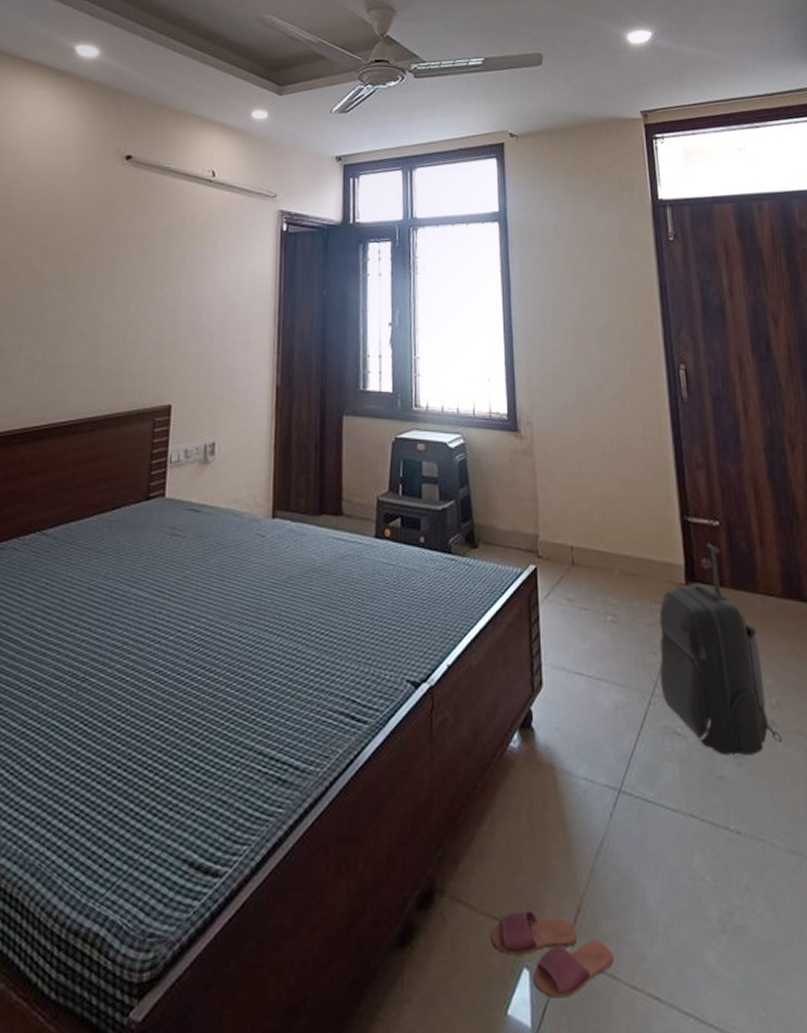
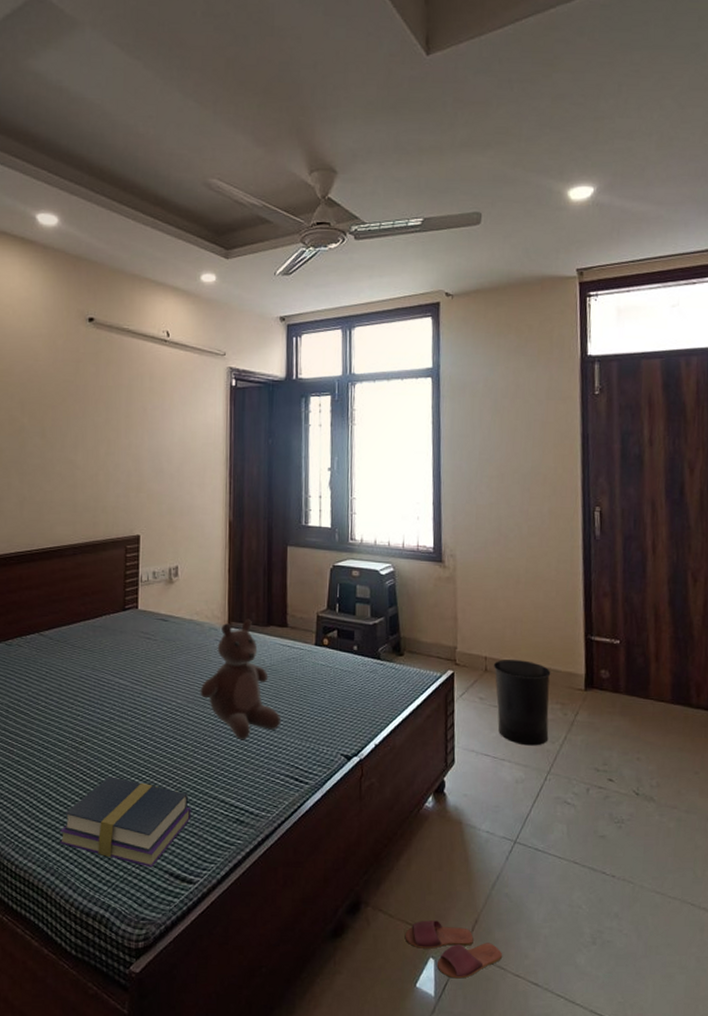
book: none [45,724,221,856] -> present [59,776,191,868]
teddy bear: none [236,506,335,667] -> present [200,619,282,740]
waste bin: none [580,549,650,659] -> present [493,660,551,746]
rolling backpack: present [659,543,783,756] -> none [556,657,659,821]

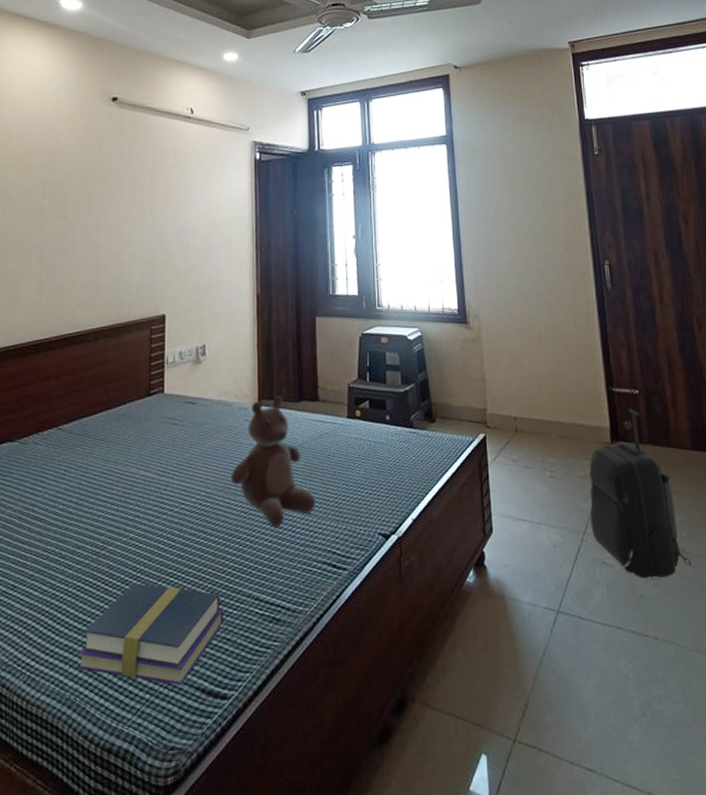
slippers: present [405,920,503,979] -> none [454,710,556,775]
waste bin: present [493,660,551,746] -> none [523,417,582,506]
rolling backpack: none [556,657,659,821] -> present [589,408,692,579]

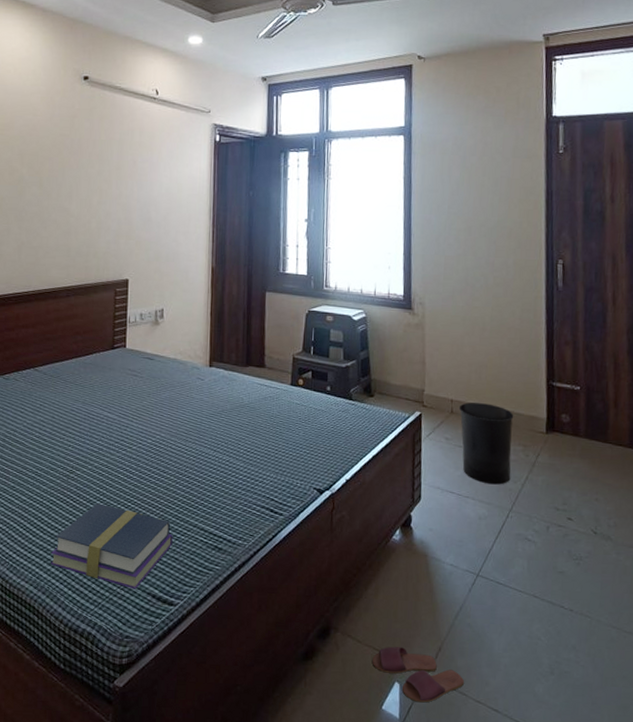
teddy bear: present [230,395,316,528] -> none [182,359,258,473]
slippers: none [454,710,556,775] -> present [372,646,465,703]
waste bin: none [523,417,582,506] -> present [458,402,514,485]
rolling backpack: present [589,408,692,579] -> none [517,403,616,559]

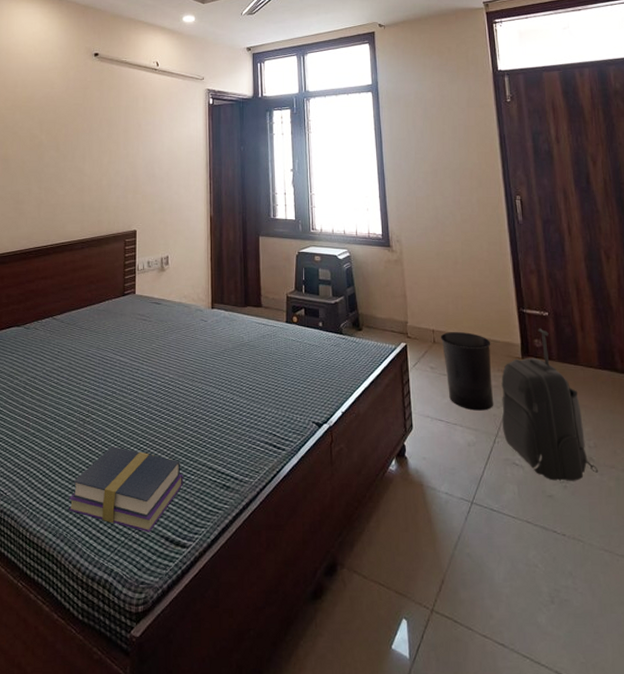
slippers: present [372,646,465,703] -> none [378,581,470,640]
rolling backpack: none [517,403,616,559] -> present [501,328,599,481]

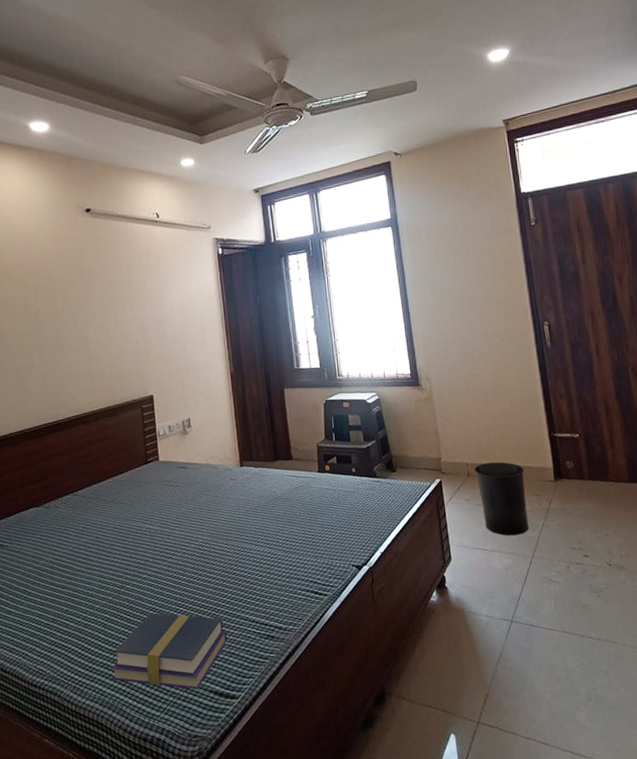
rolling backpack: present [501,328,599,481] -> none [535,450,630,592]

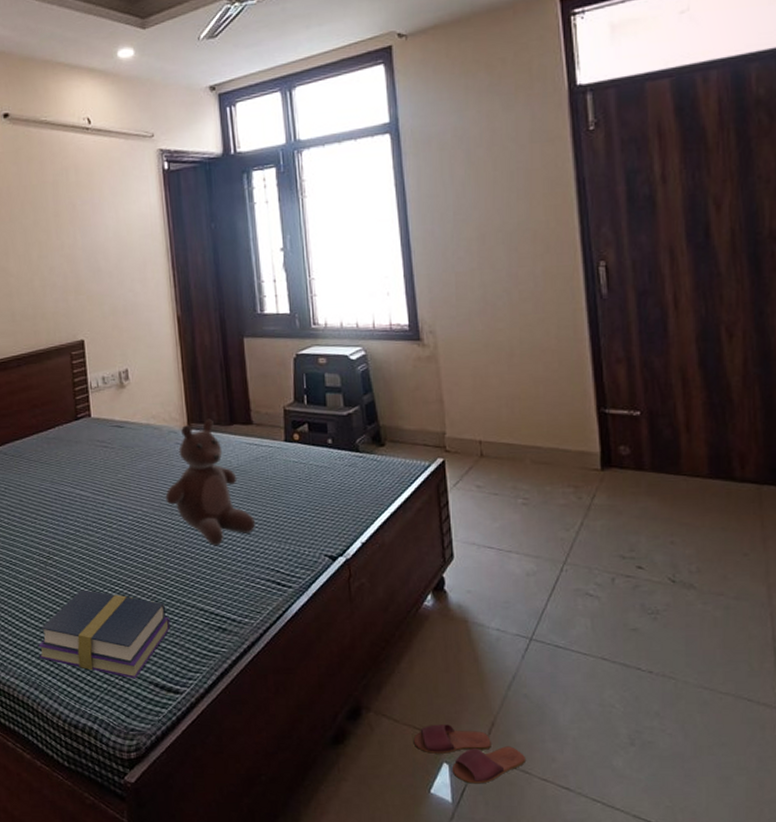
teddy bear: none [222,456,297,565] -> present [165,418,256,546]
slippers: none [427,700,514,749] -> present [413,724,527,784]
waste bin: present [474,462,529,536] -> none [489,441,562,535]

